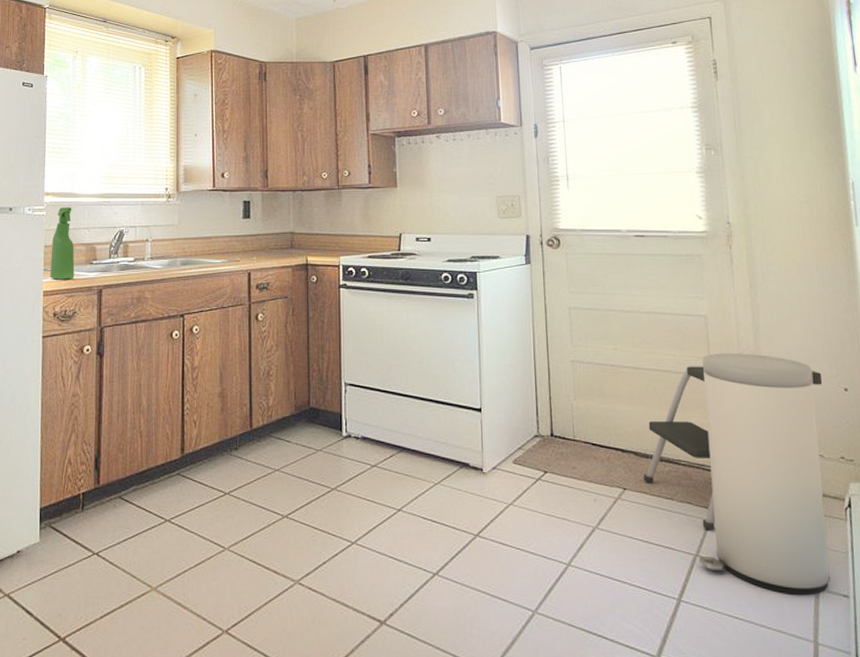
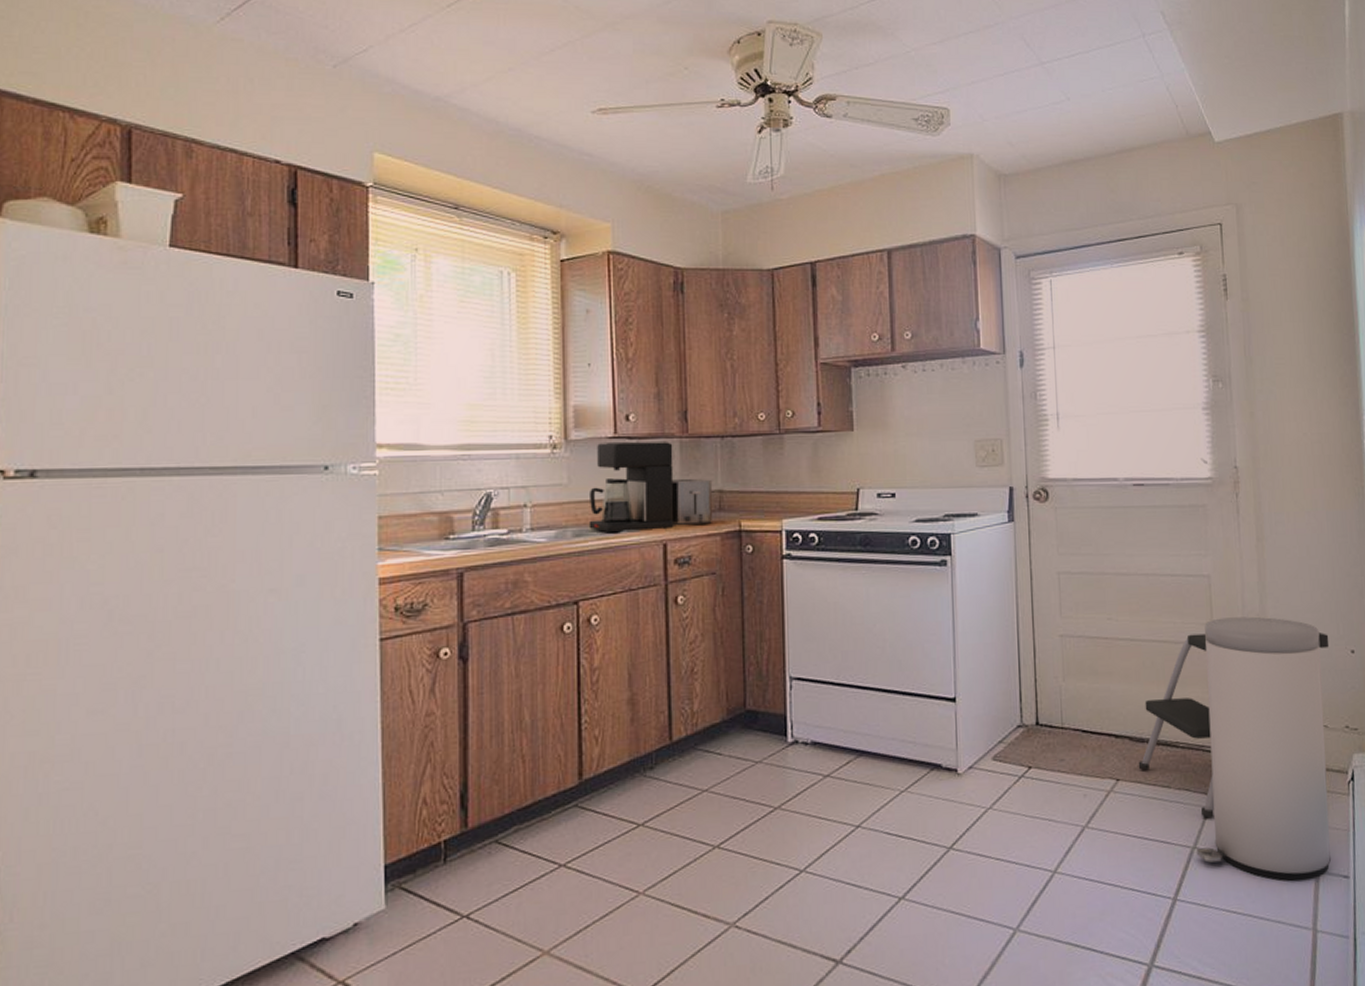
spray bottle: present [50,207,75,280] -> none [388,463,423,562]
coffee maker: none [193,194,257,263] -> present [588,442,674,533]
toaster: none [254,222,286,259] -> present [671,478,713,526]

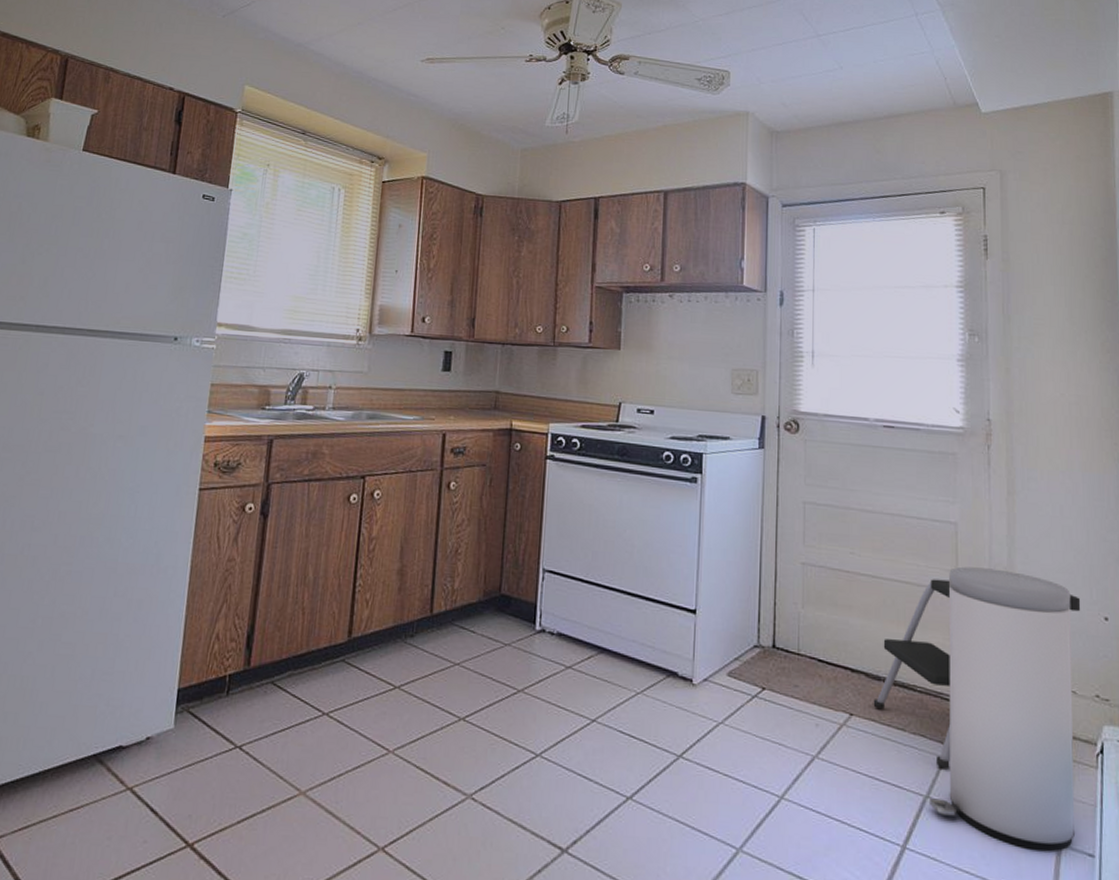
coffee maker: present [588,442,674,533] -> none [381,340,460,421]
toaster: present [671,478,713,526] -> none [452,376,491,421]

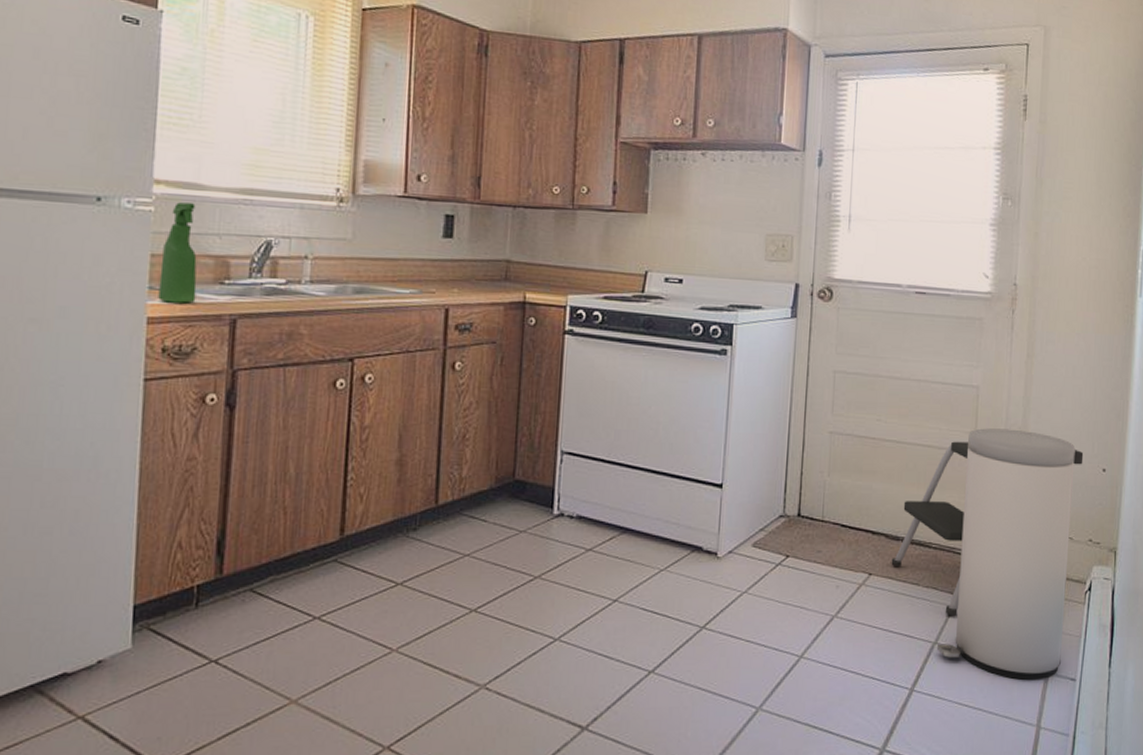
spray bottle: none [214,341,247,426] -> present [158,202,197,304]

